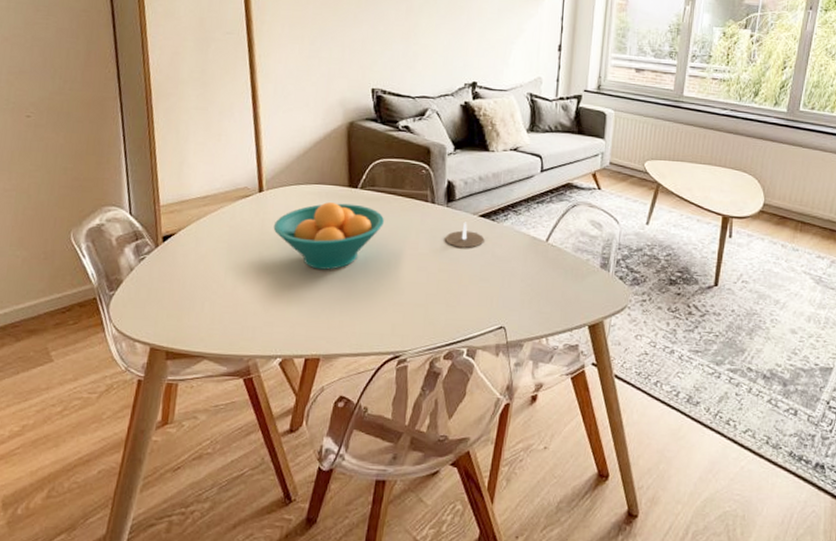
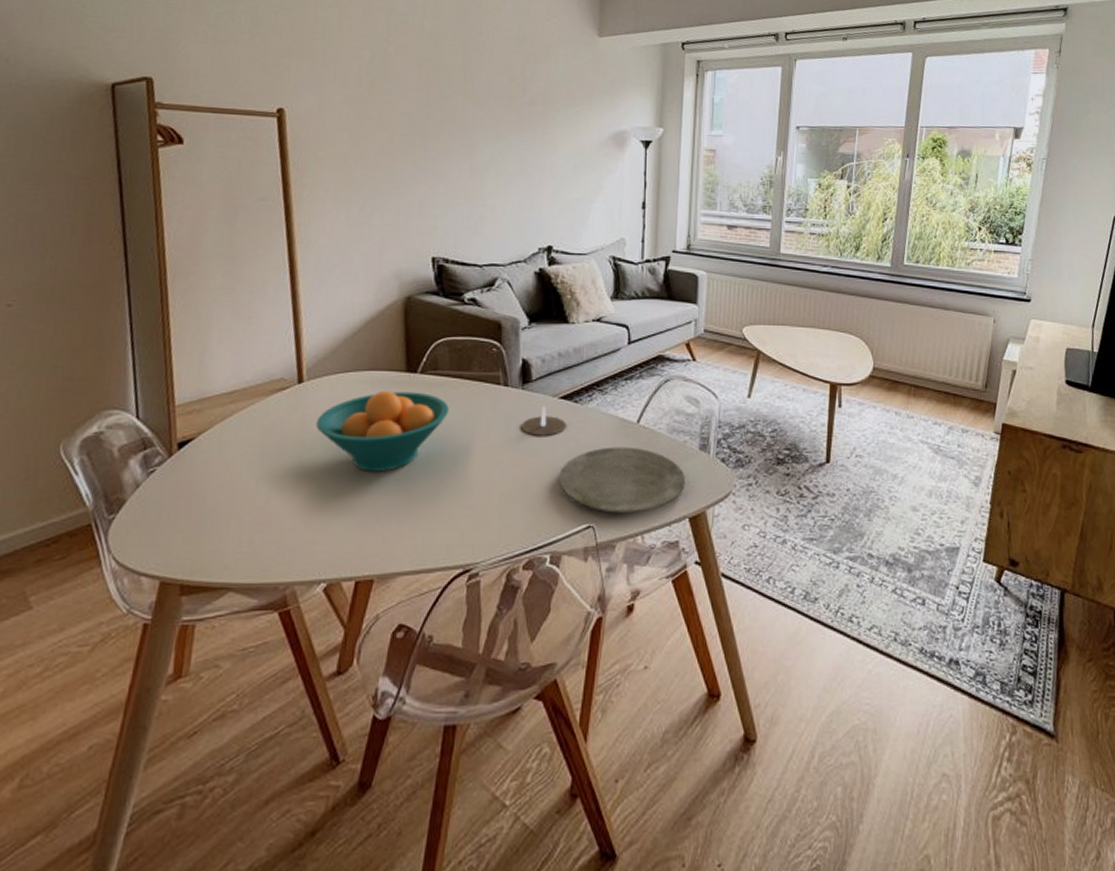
plate: none [476,260,586,319] -> present [558,447,685,513]

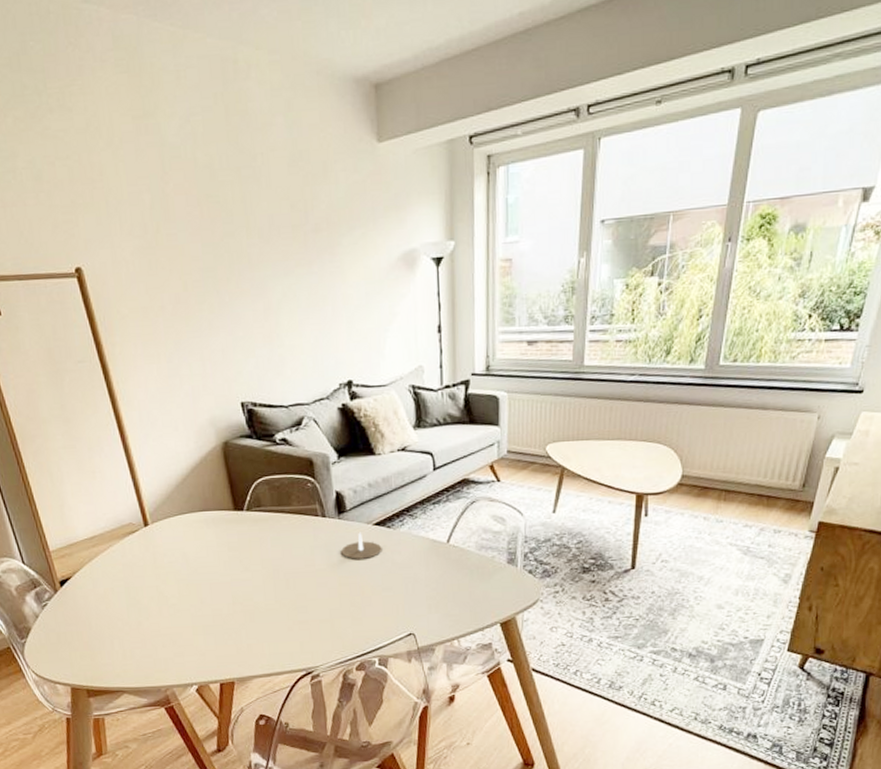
fruit bowl: present [315,391,449,472] -> none [165,527,276,597]
plate: present [558,447,685,513] -> none [379,564,495,622]

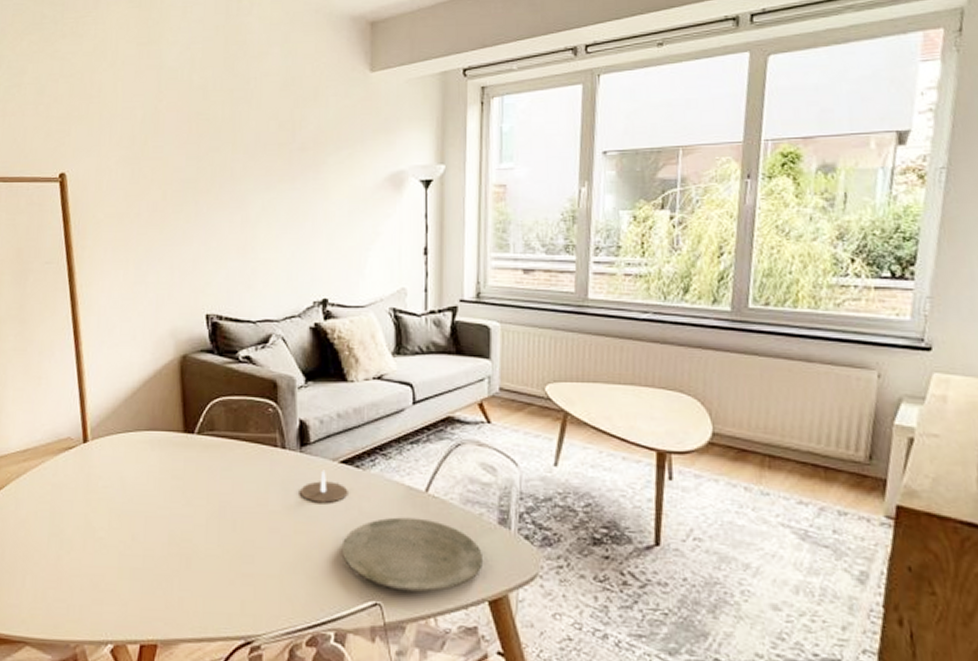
plate: none [379,564,495,622] -> present [341,517,482,592]

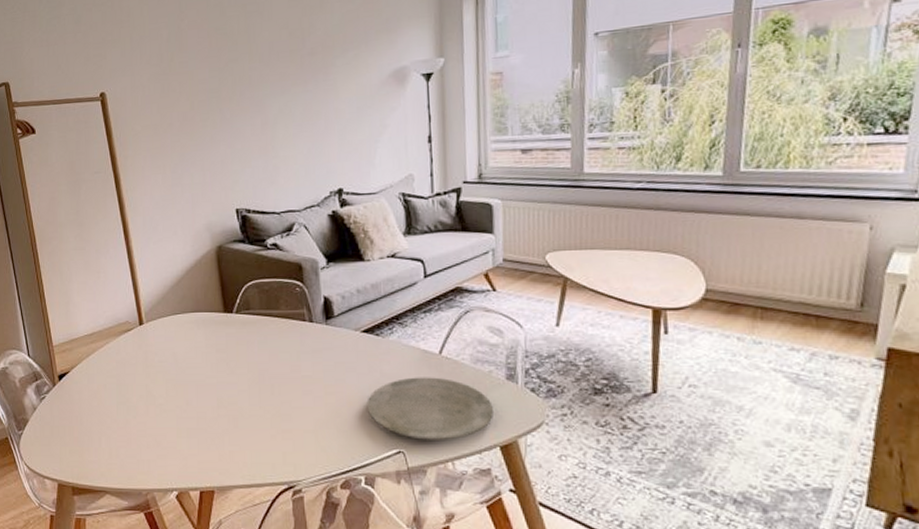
candle: present [299,470,350,503] -> none [327,339,372,367]

